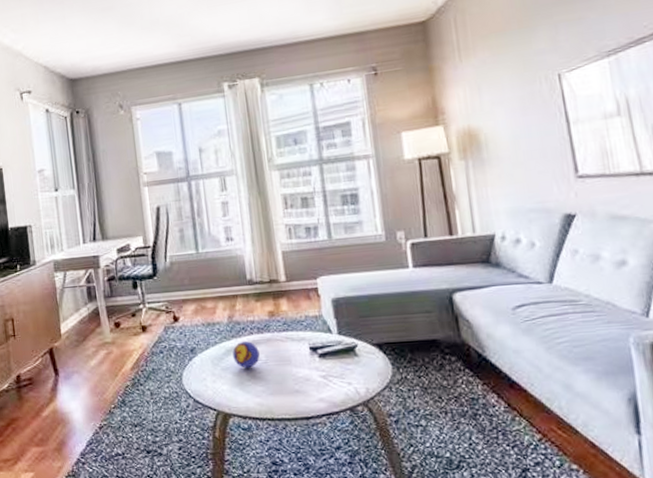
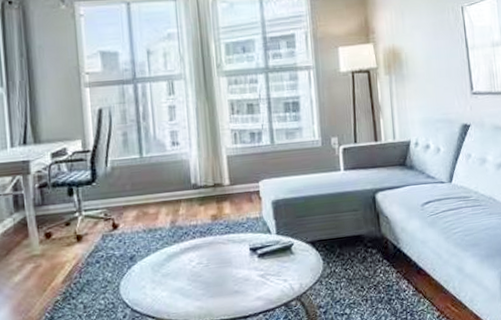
decorative ball: present [232,341,260,368] -> none [174,246,201,273]

